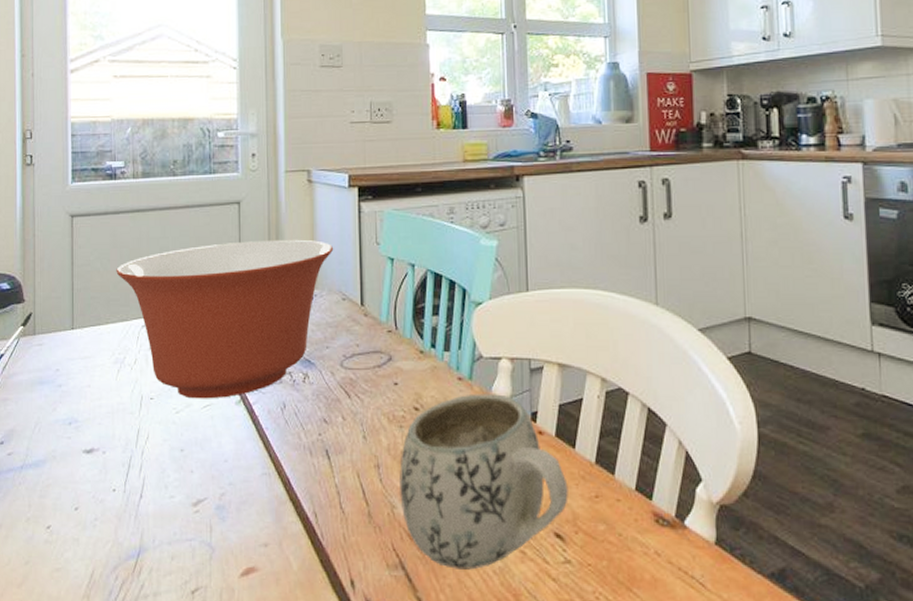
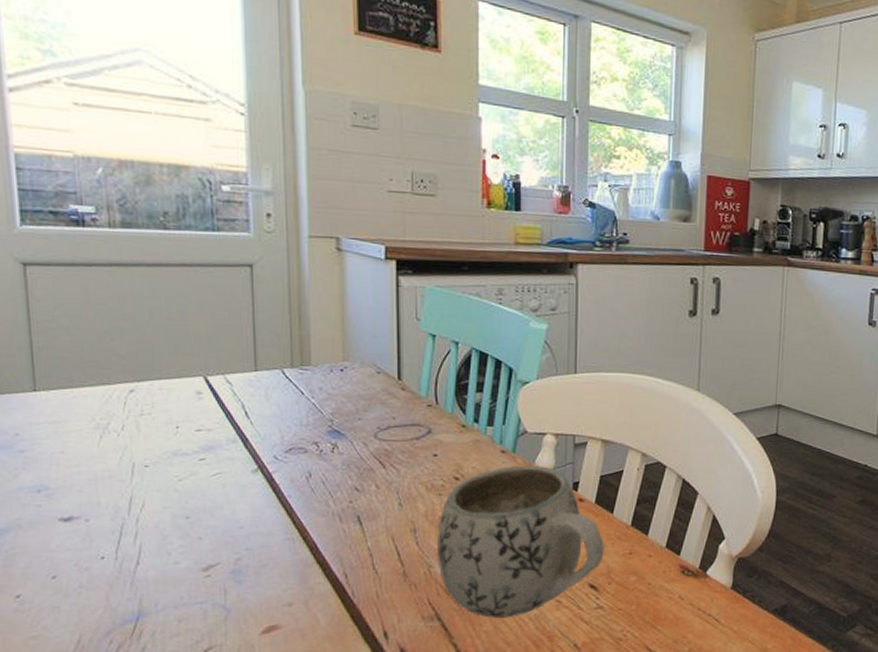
mixing bowl: present [116,239,334,399] -> none [91,307,368,467]

